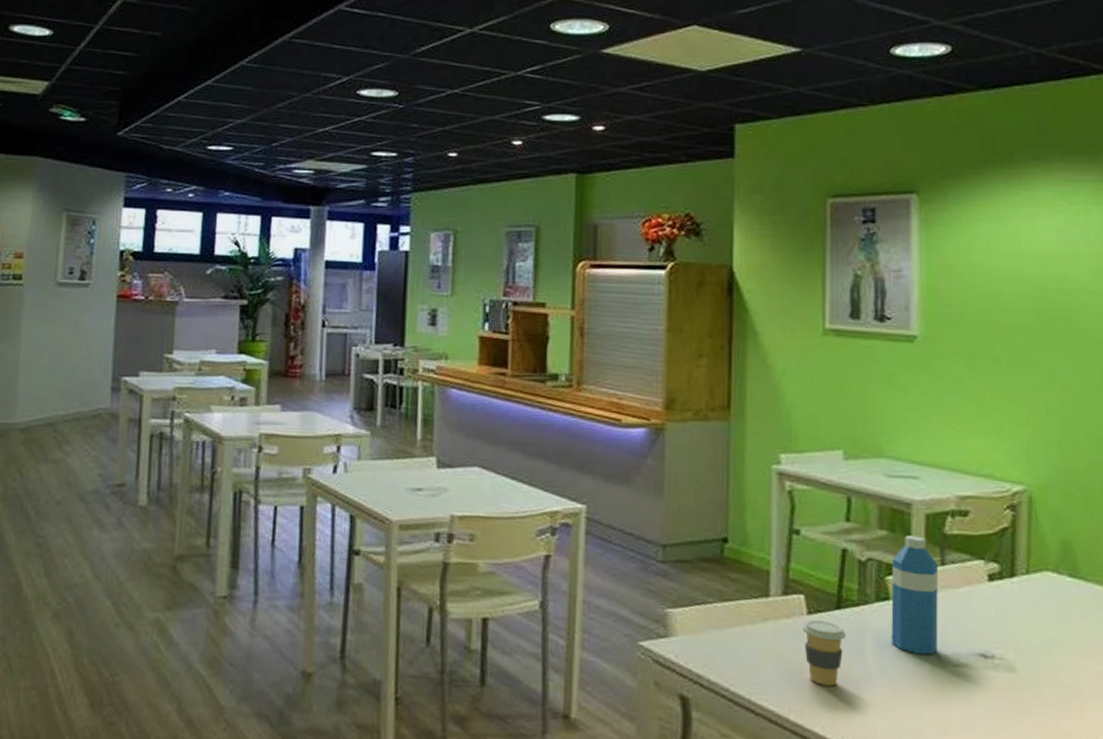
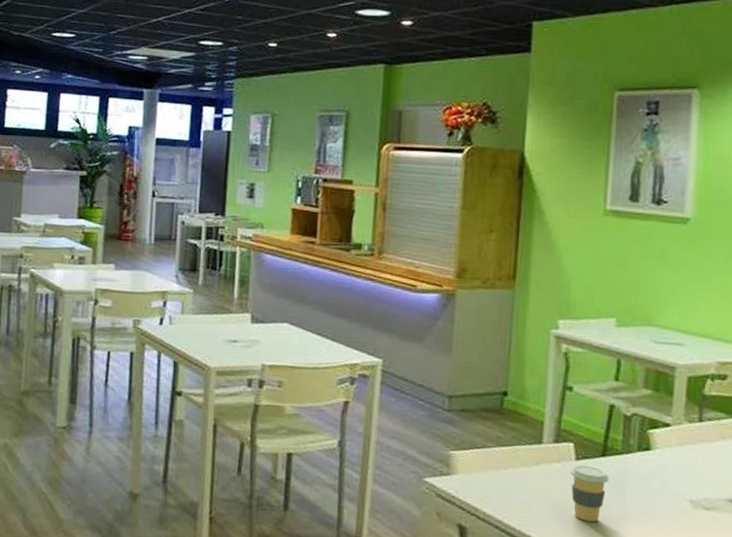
water bottle: present [891,535,938,655] -> none [649,395,696,499]

